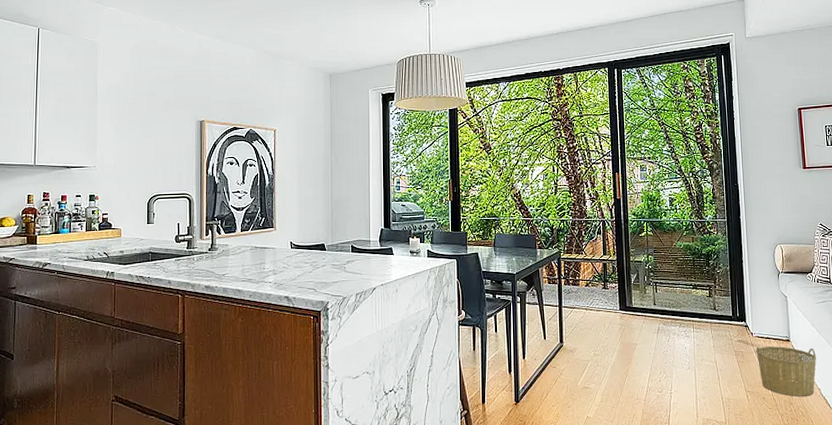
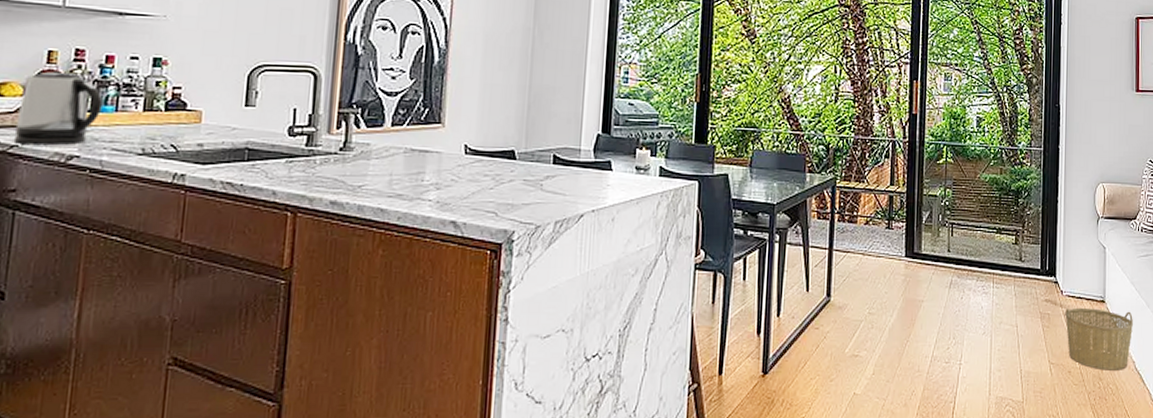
kettle: none [12,208,62,257] -> present [13,71,103,145]

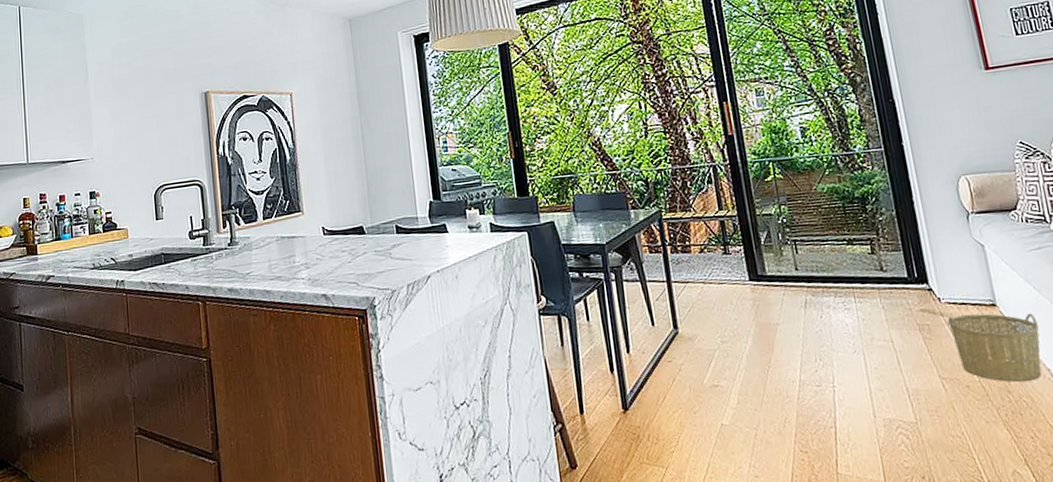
kettle: present [13,71,103,145] -> none [11,212,63,271]

